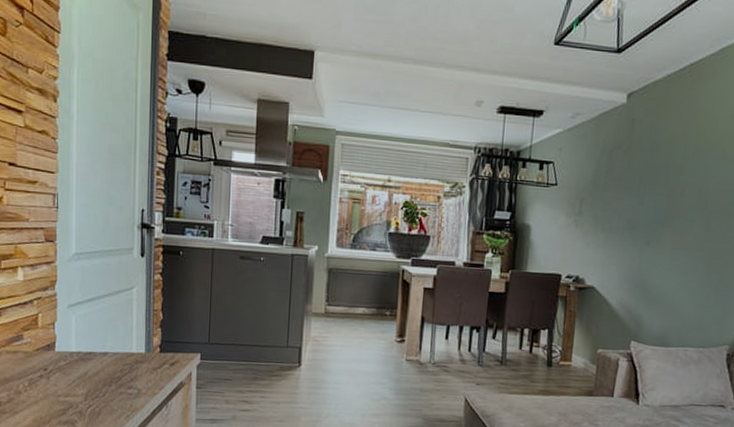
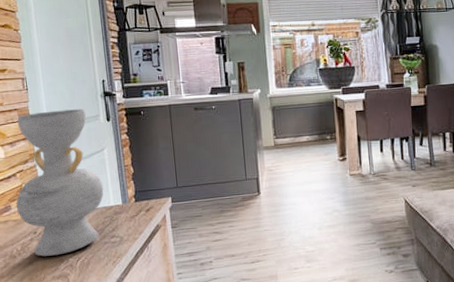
decorative vase: none [28,235,127,399] -> present [16,109,104,256]

